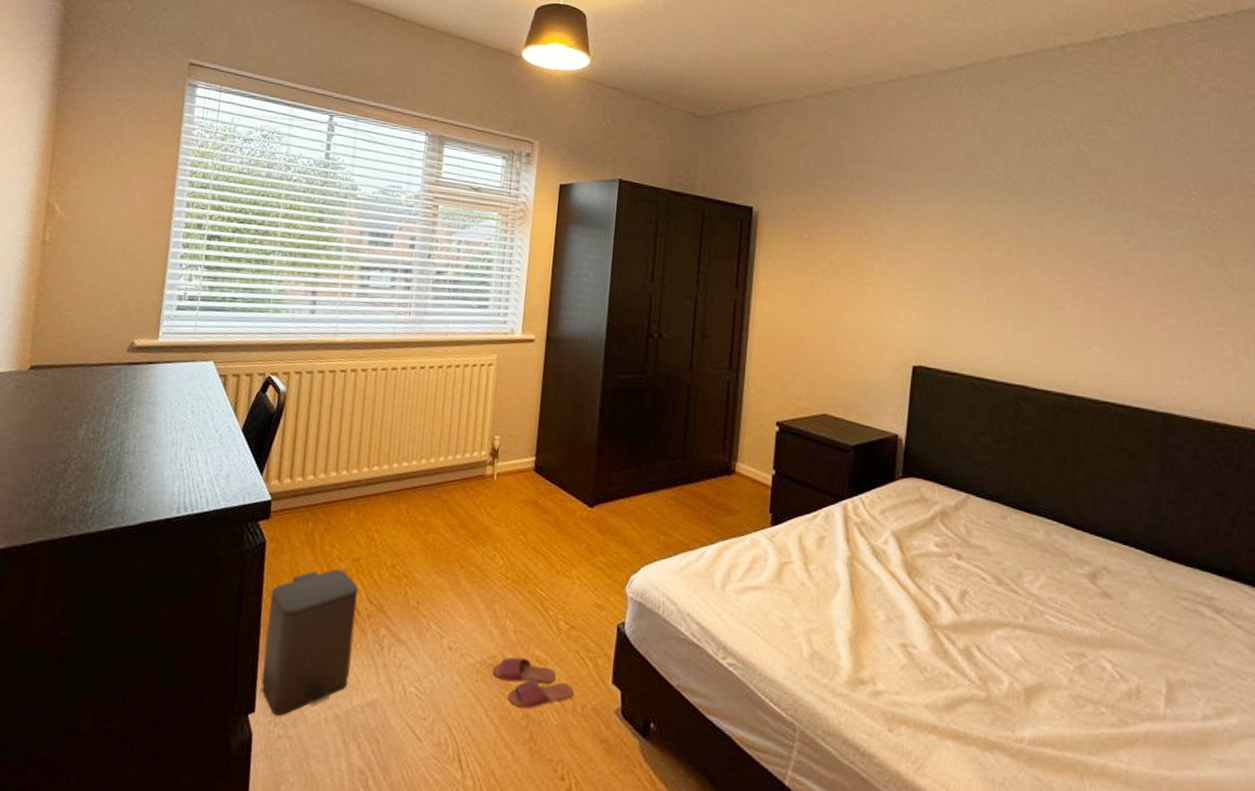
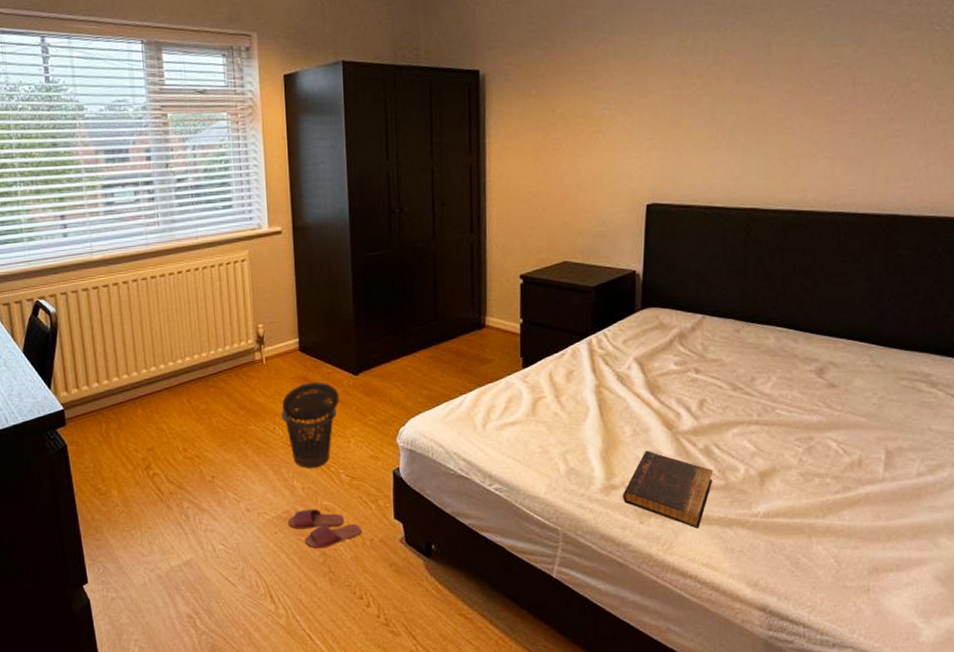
pedal bin: present [261,568,359,716] -> none [80,459,164,583]
laundry basket: none [503,508,570,609] -> present [280,382,340,468]
book: none [870,642,974,748] -> present [622,450,713,528]

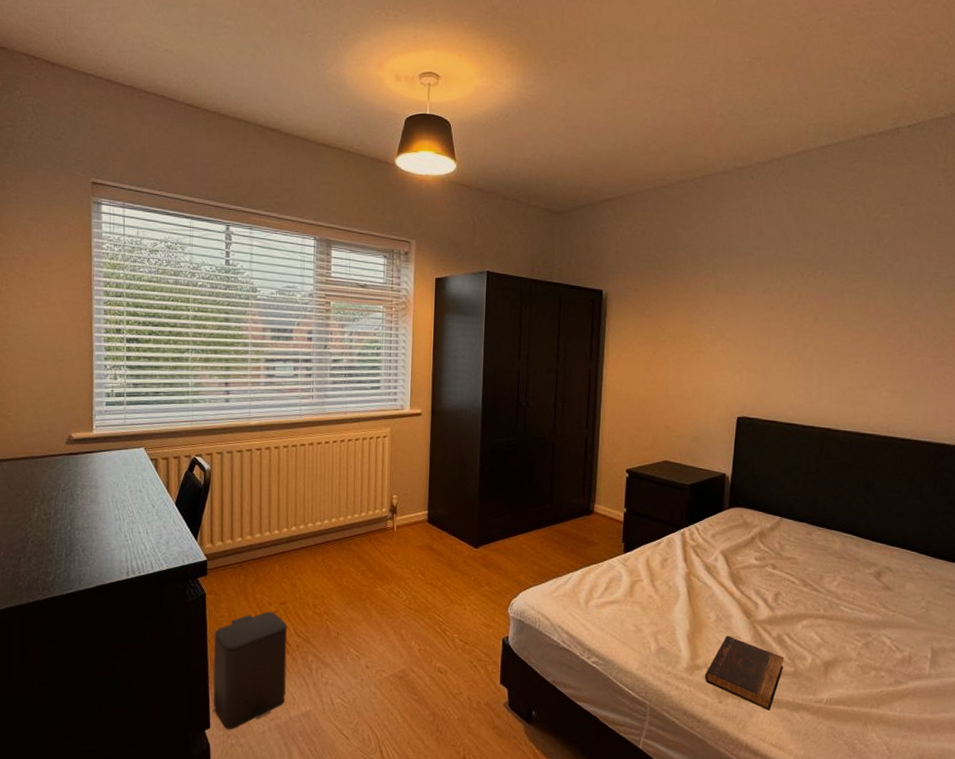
pedal bin: none [80,459,164,583] -> present [213,611,288,729]
laundry basket: present [280,382,340,468] -> none [405,552,460,631]
slippers: present [287,509,362,548] -> none [403,669,470,707]

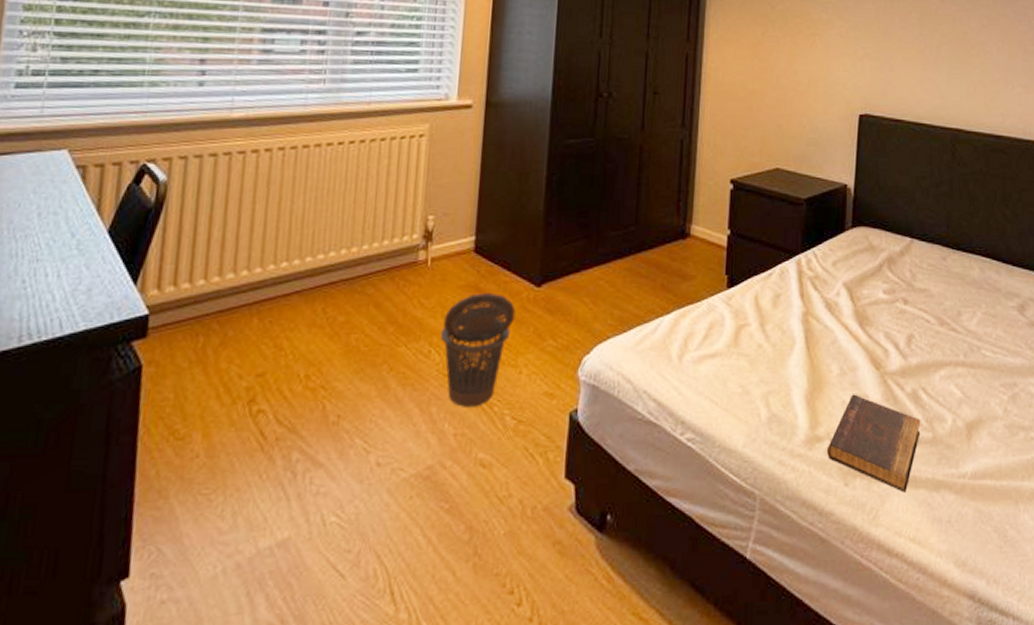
pedal bin: present [213,611,288,729] -> none [137,388,265,577]
laundry basket: none [405,552,460,631] -> present [440,293,516,407]

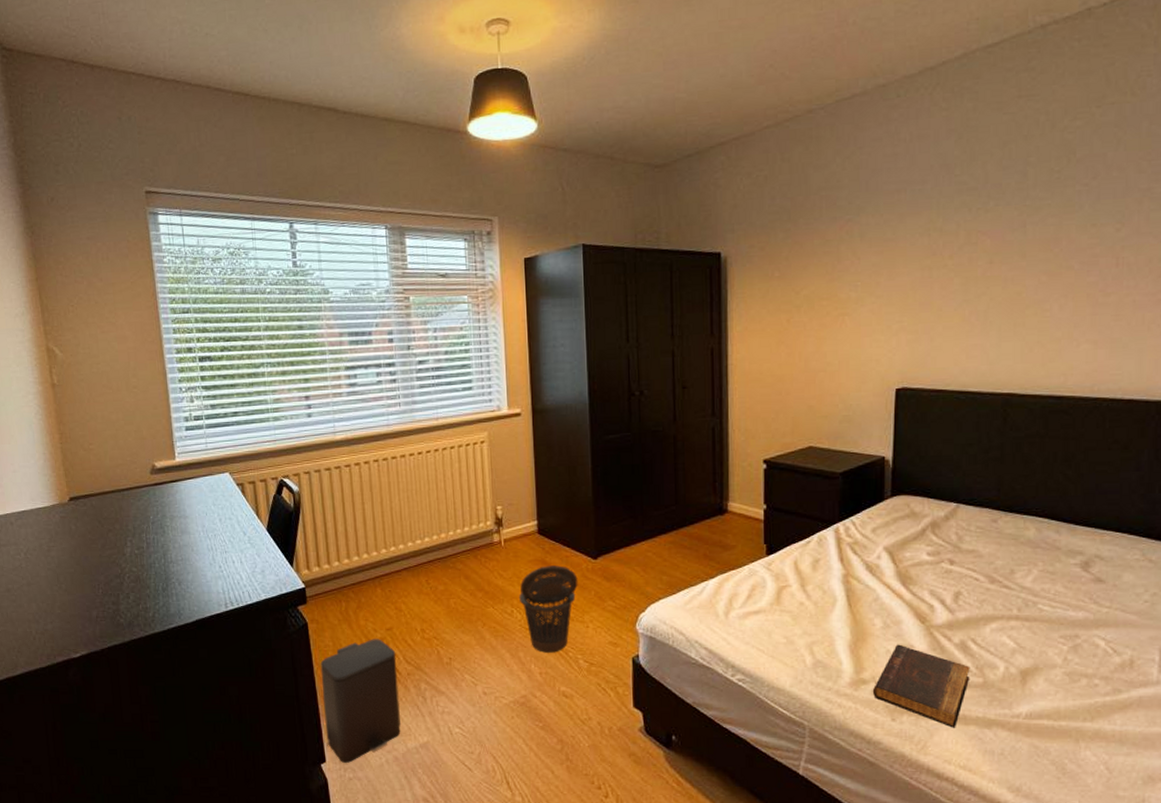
pedal bin: none [137,388,265,577] -> present [320,639,401,763]

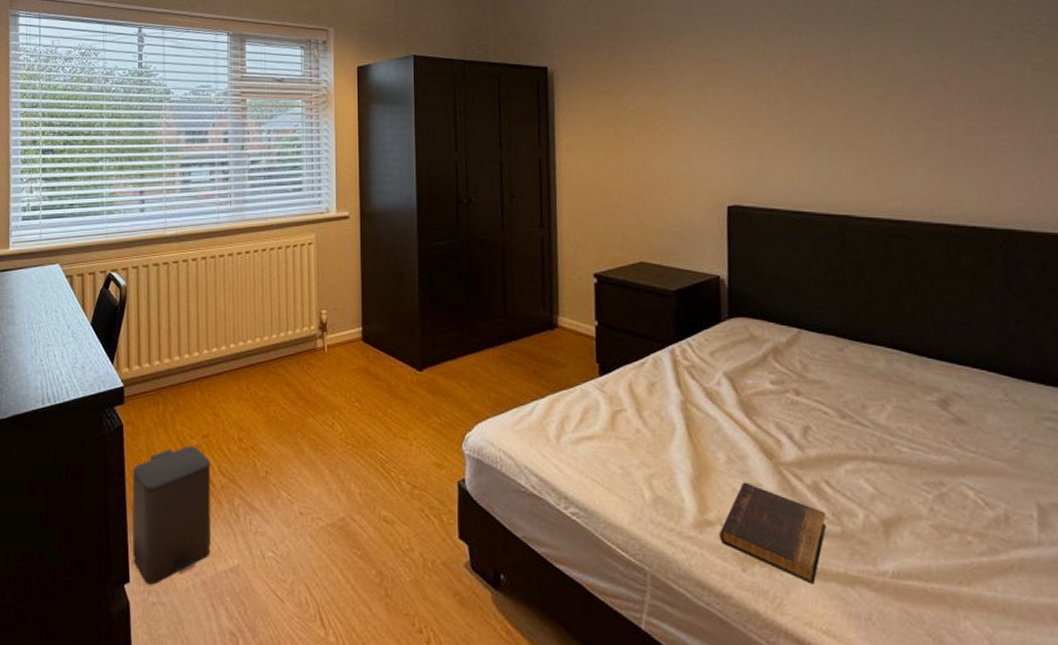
laundry basket: present [518,565,578,653] -> none [340,375,402,472]

